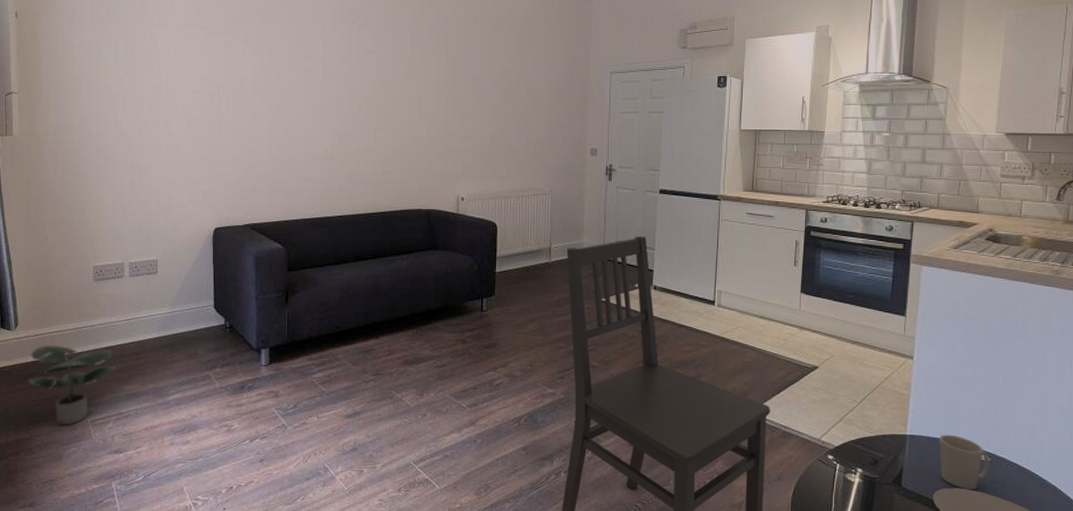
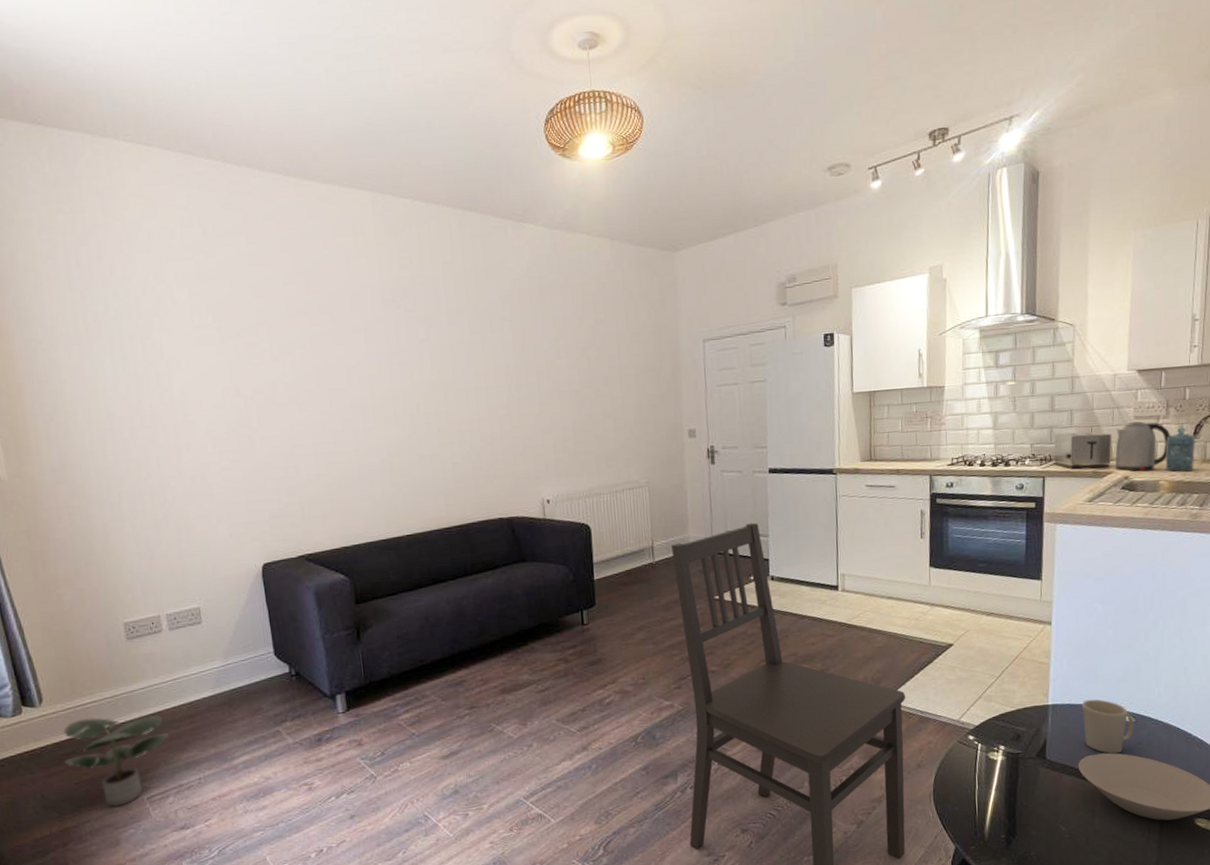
toaster: none [923,184,979,220] -> present [1053,432,1112,469]
kettle: none [980,180,1035,226] -> present [1114,421,1170,472]
canister: none [1028,188,1059,230] -> present [1165,427,1196,472]

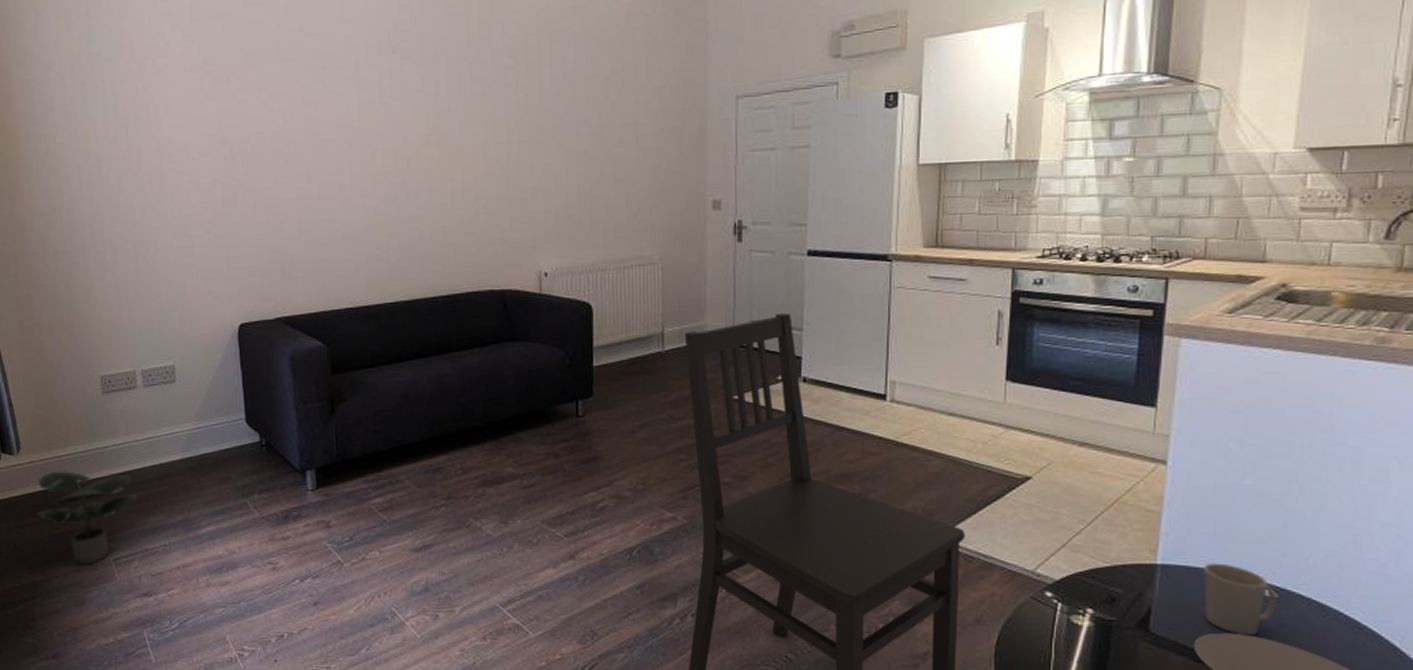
toaster: present [1053,432,1112,469] -> none [1182,224,1267,272]
kettle: present [1114,421,1170,472] -> none [1268,214,1351,279]
canister: present [1165,427,1196,472] -> none [1341,224,1389,282]

